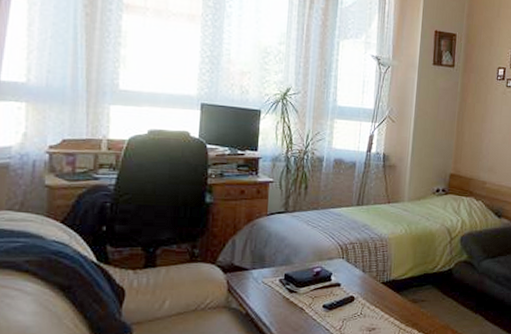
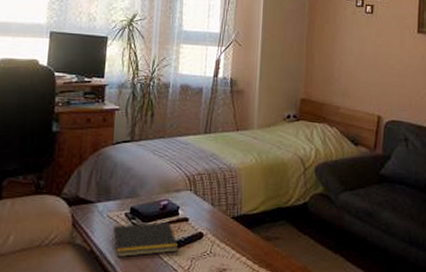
notepad: none [267,287,331,319] -> present [112,221,179,257]

